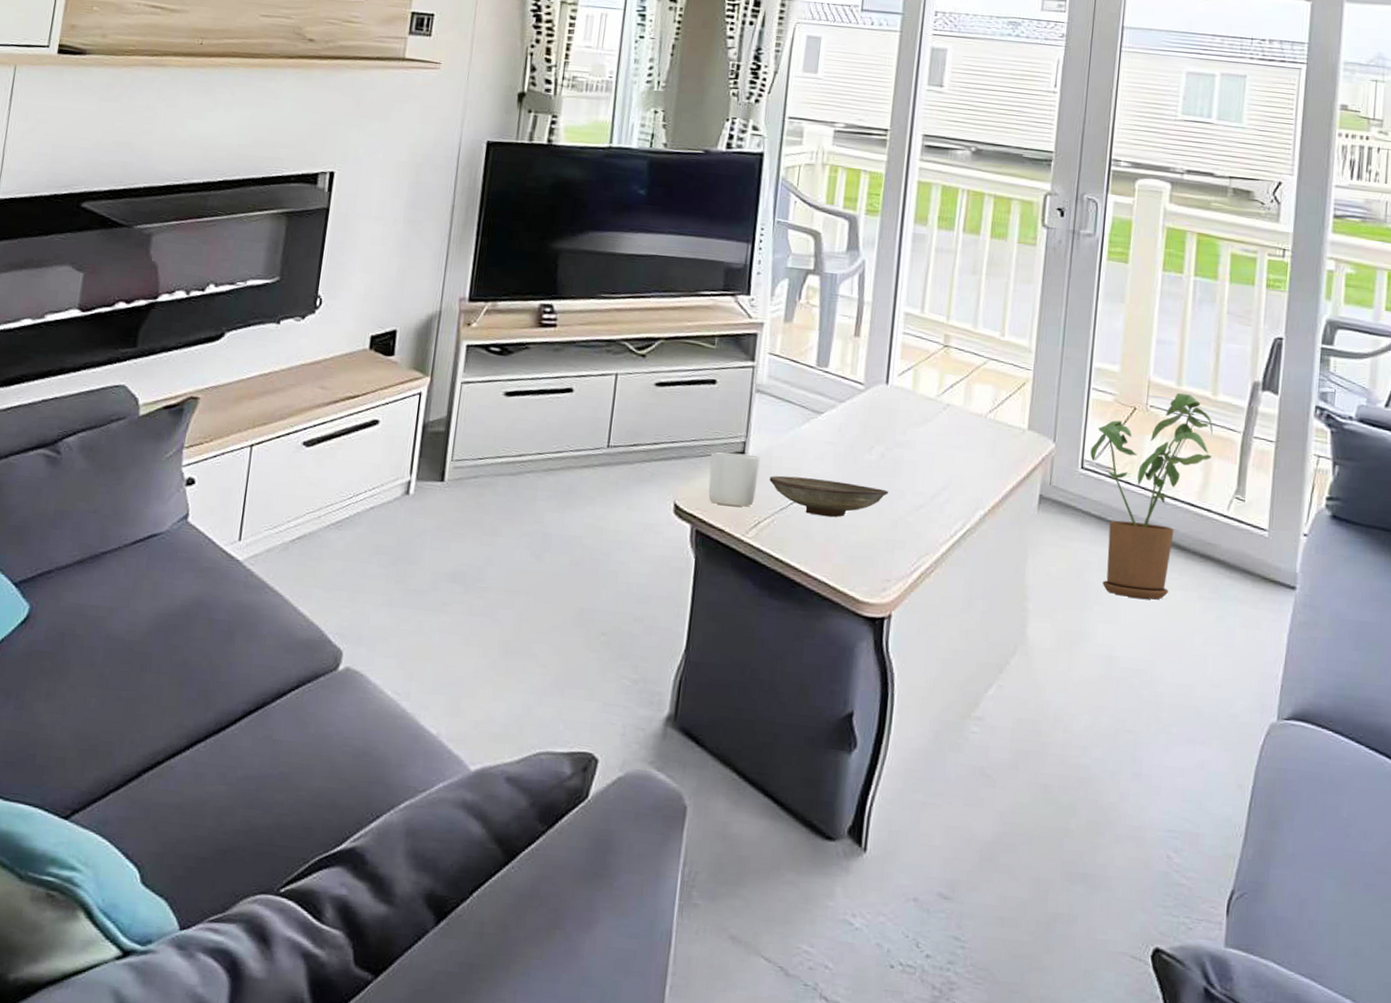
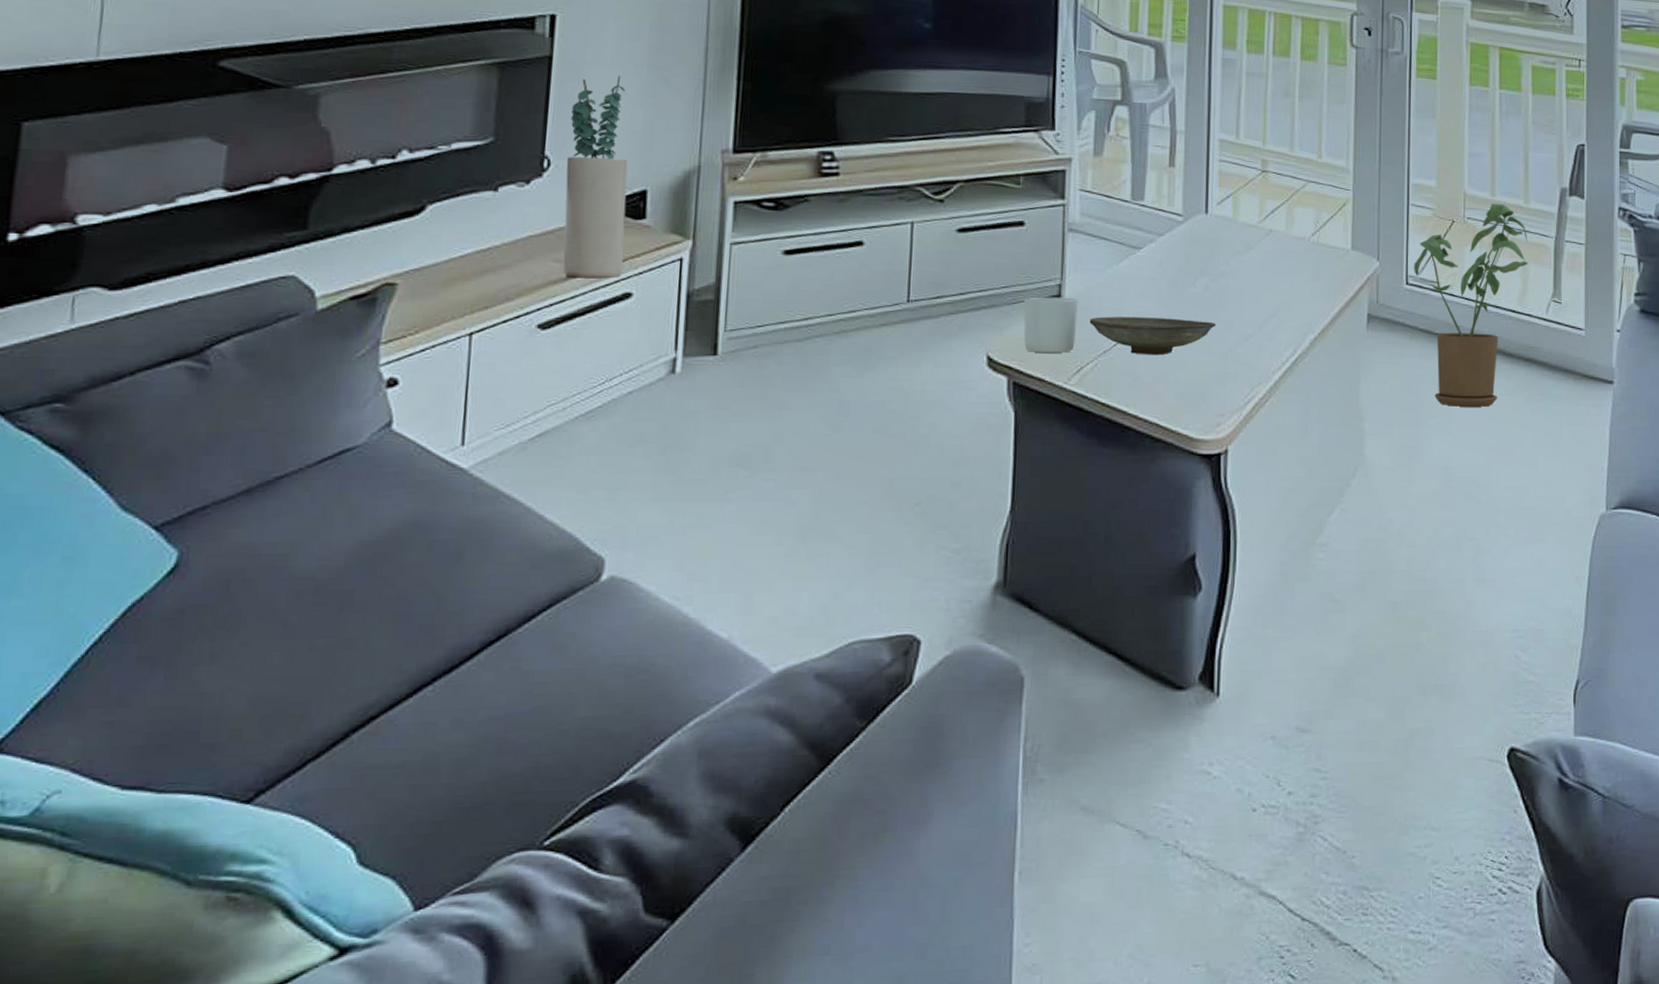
vase: none [326,227,385,406] -> present [563,75,628,278]

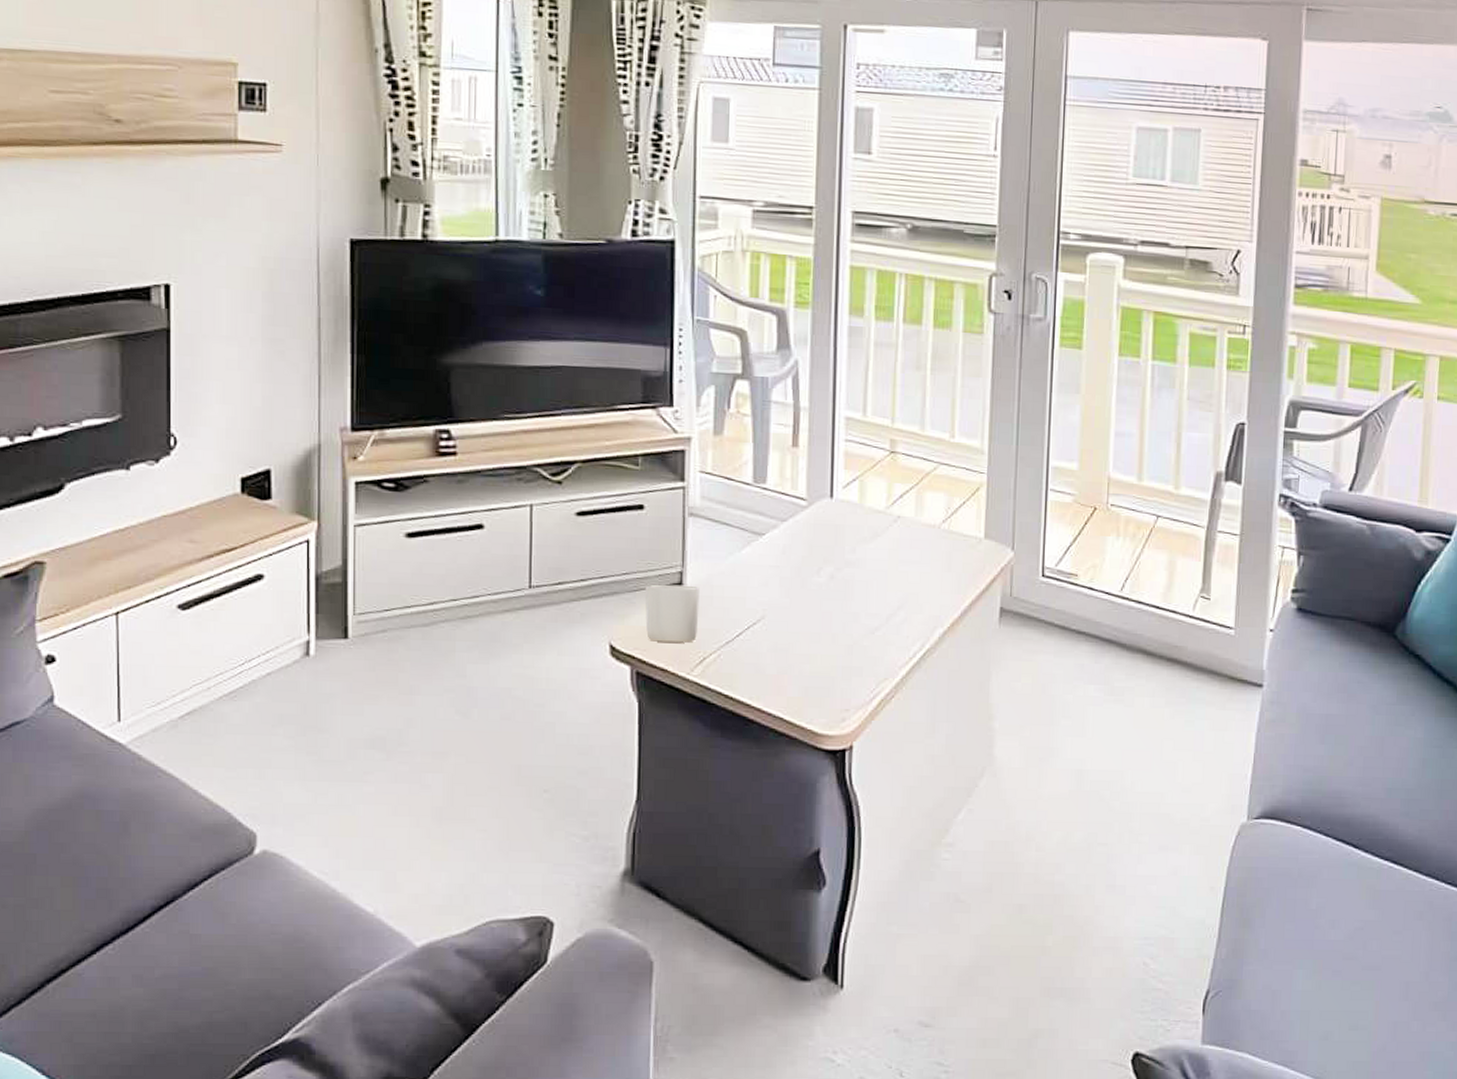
vase: present [563,75,628,278] -> none [192,349,253,559]
decorative bowl: present [1089,316,1217,356] -> none [711,606,842,647]
house plant: present [1414,203,1528,407] -> none [1051,488,1176,709]

